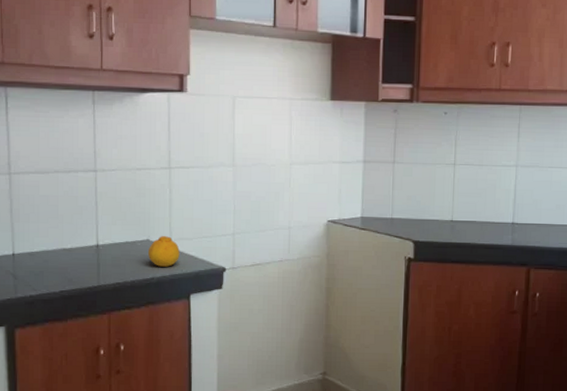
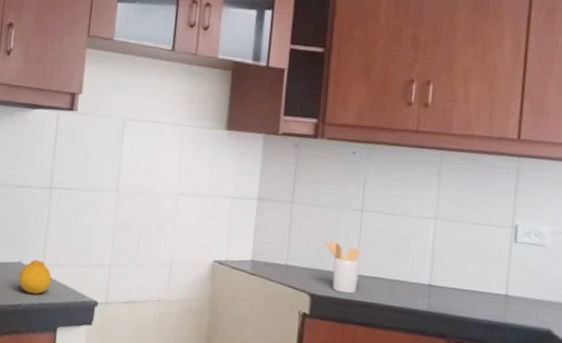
utensil holder: none [423,194,456,238] -> present [324,241,361,294]

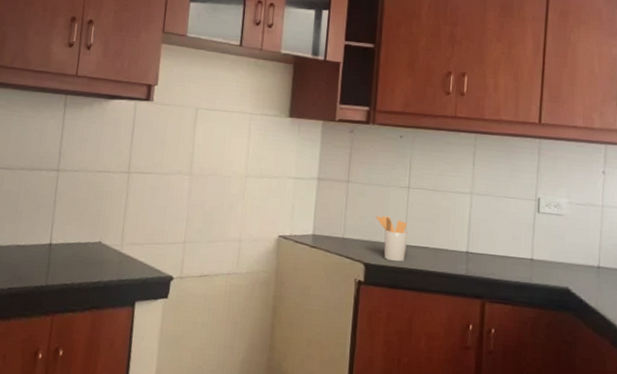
fruit: present [17,260,52,294] -> none [98,239,130,272]

